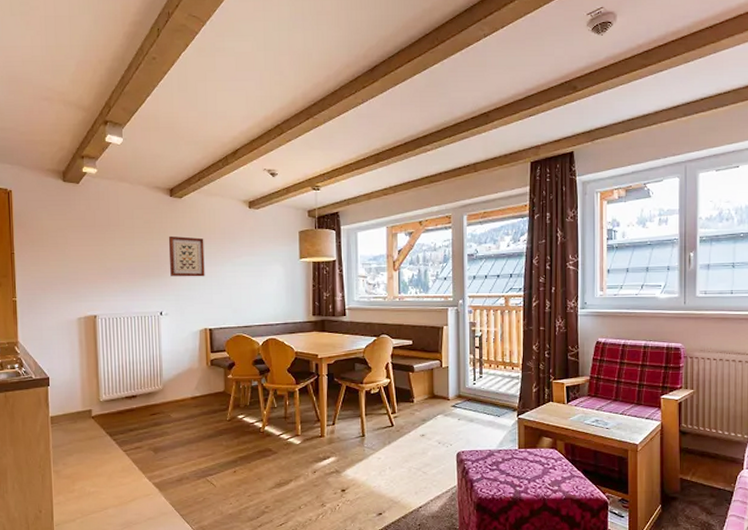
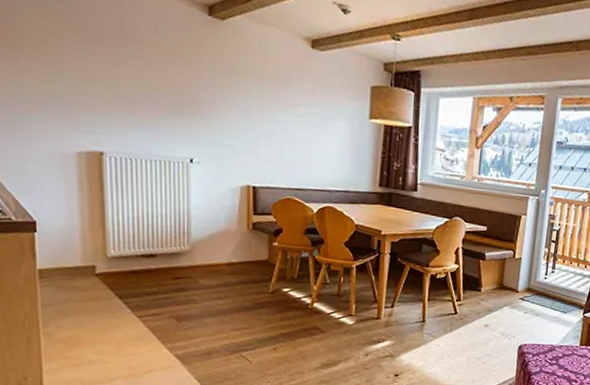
wall art: present [168,235,205,277] -> none [204,65,252,124]

